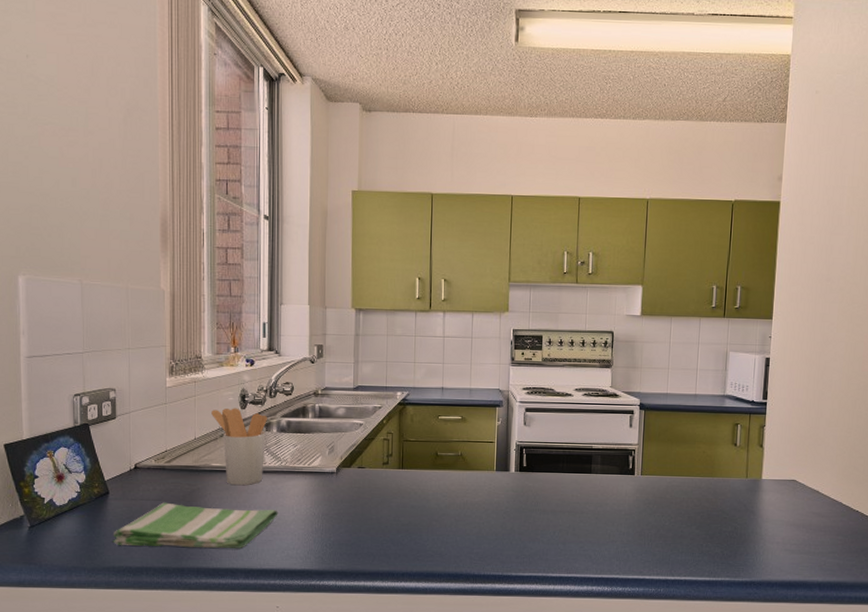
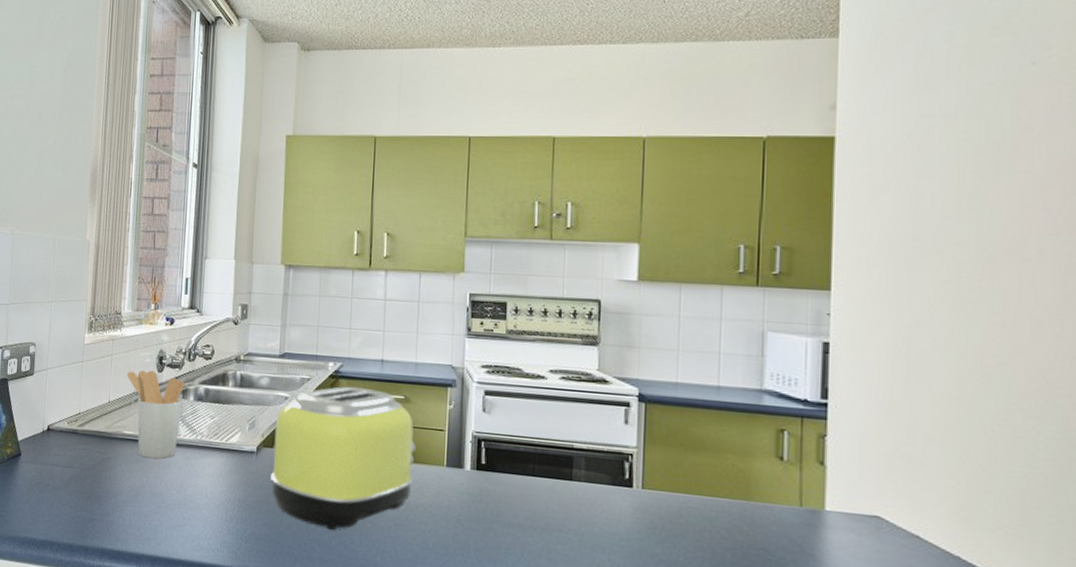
dish towel: present [113,502,278,548] -> none [20,470,191,531]
toaster: none [349,411,471,530] -> present [269,386,416,530]

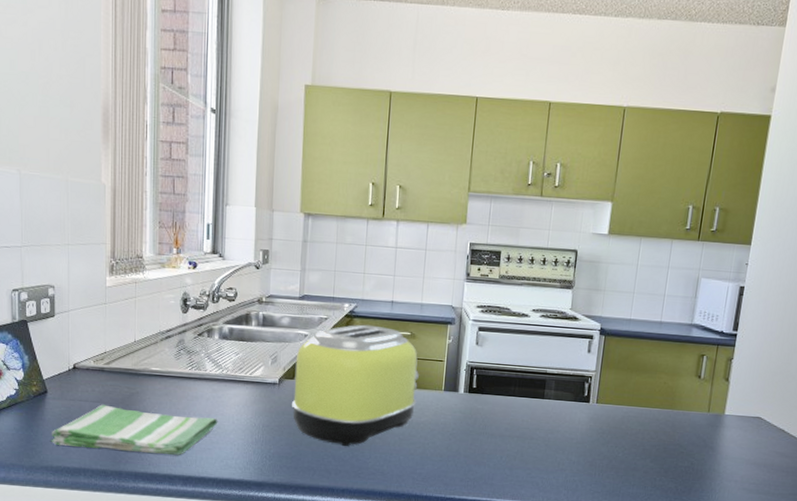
dish towel: none [20,470,191,531] -> present [51,404,218,455]
utensil holder: present [127,370,184,459] -> none [152,311,209,392]

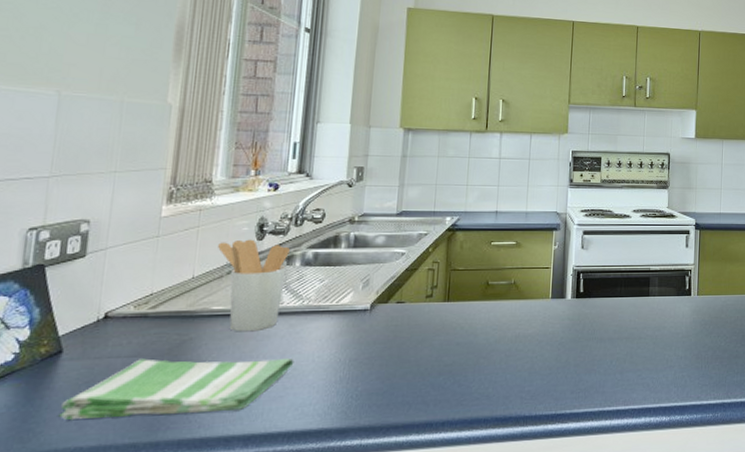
utensil holder: none [152,311,209,392] -> present [218,239,290,332]
toaster: present [291,324,419,446] -> none [384,237,525,371]

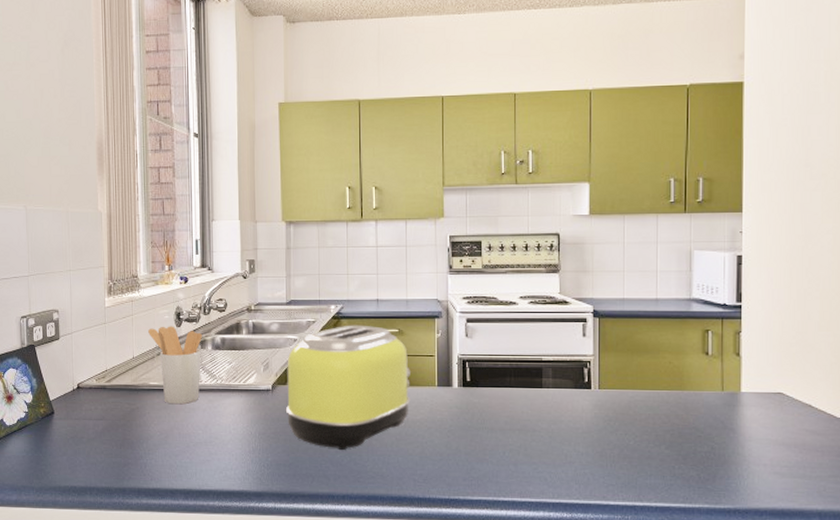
dish towel: present [59,357,294,420] -> none [58,422,215,468]
toaster: none [384,237,525,371] -> present [285,325,411,450]

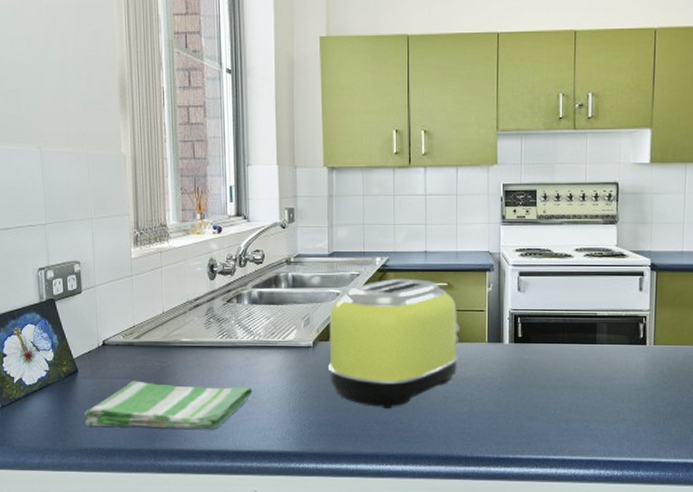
dish towel: none [58,422,215,468] -> present [83,380,253,429]
utensil holder: present [148,326,202,405] -> none [179,279,238,362]

